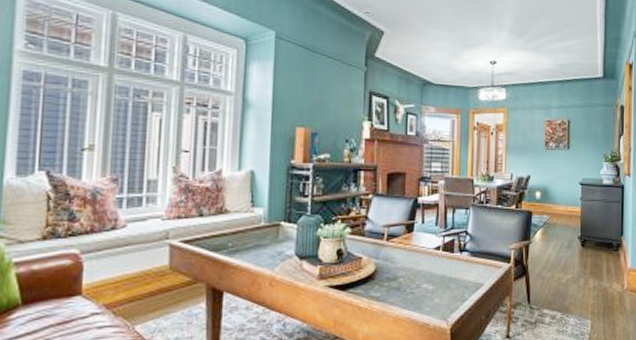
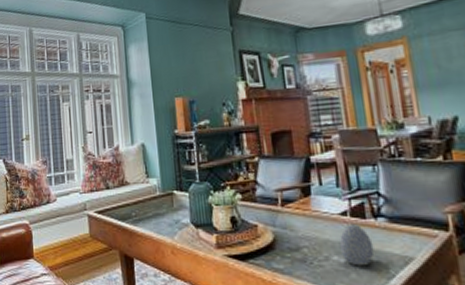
decorative egg: none [429,258,456,292] -> present [339,225,375,266]

